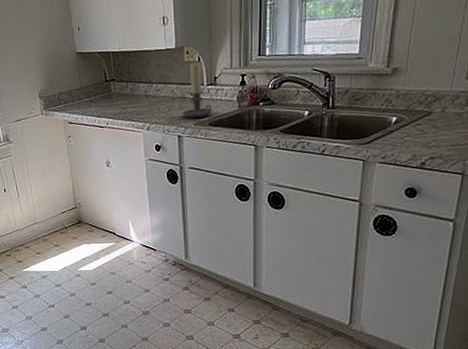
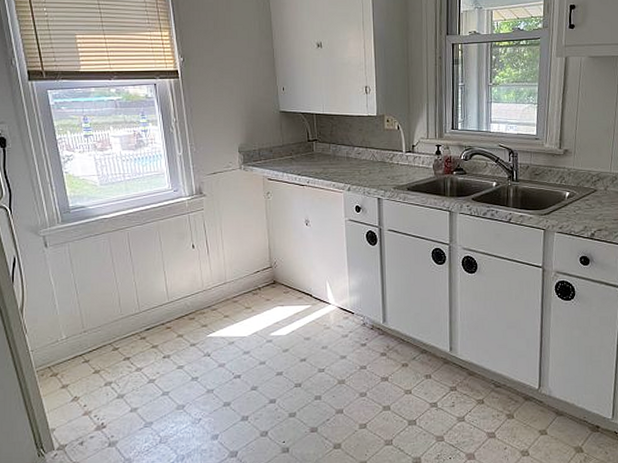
candle holder: present [182,62,212,118] -> none [382,130,410,182]

